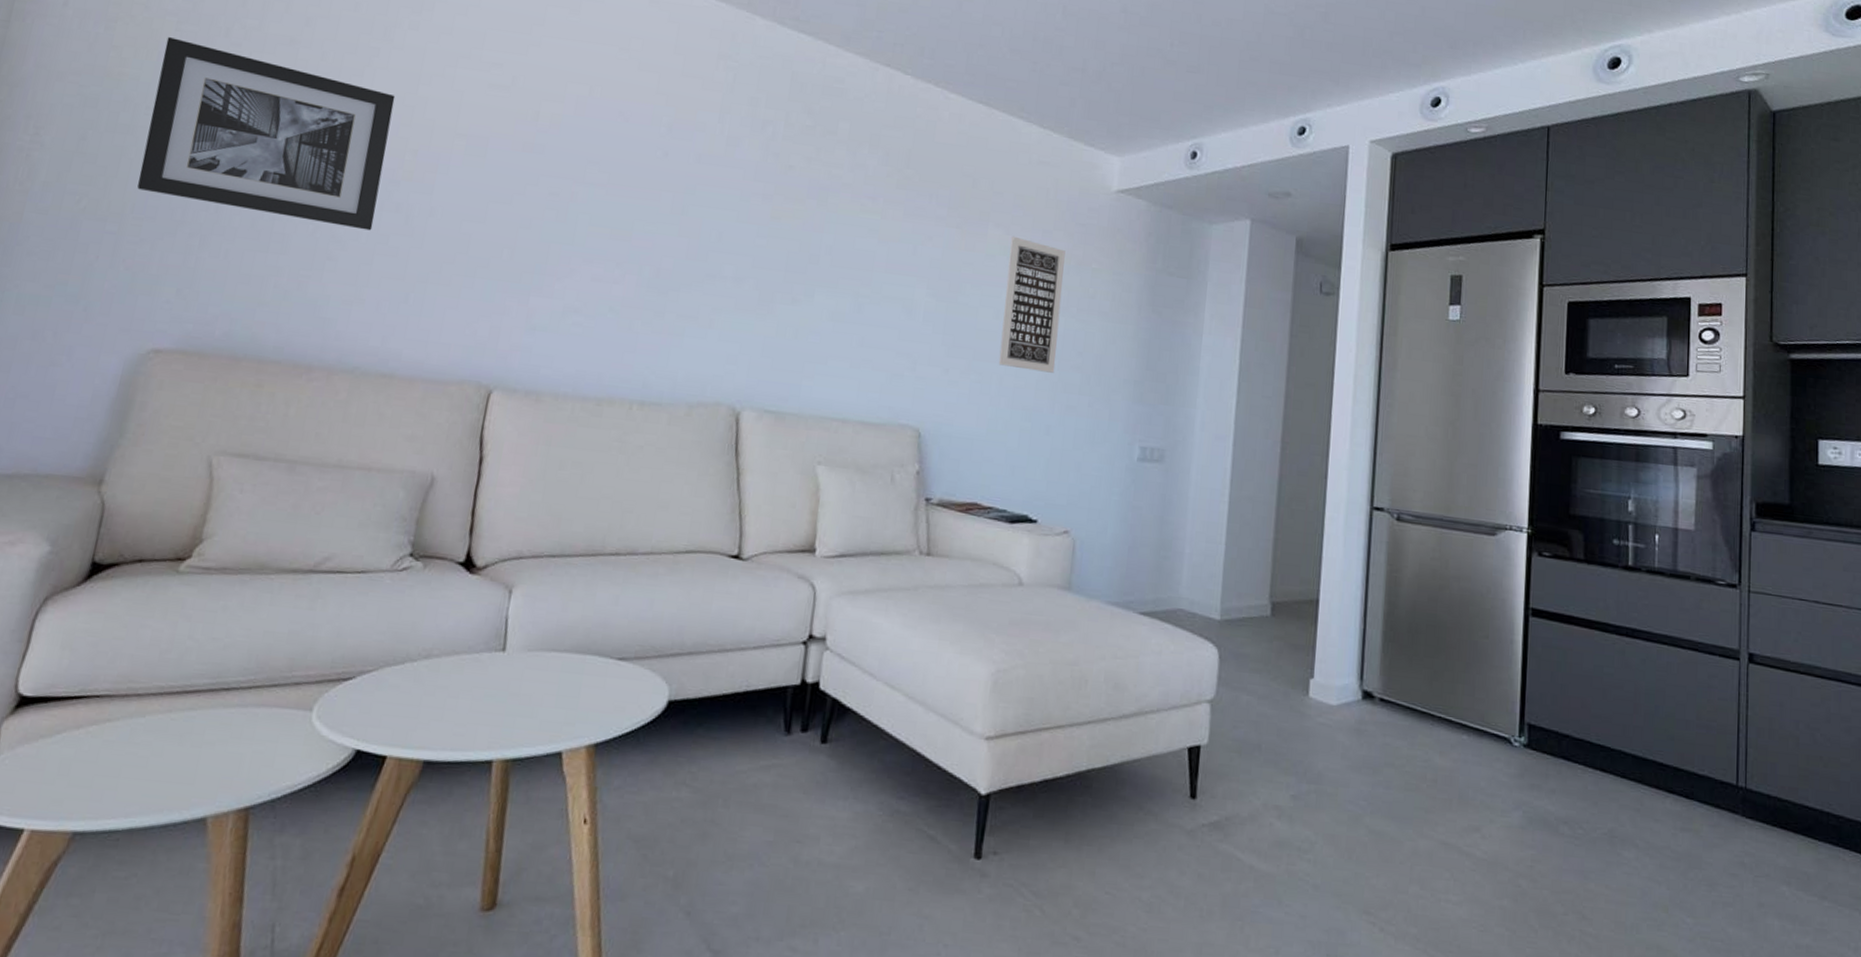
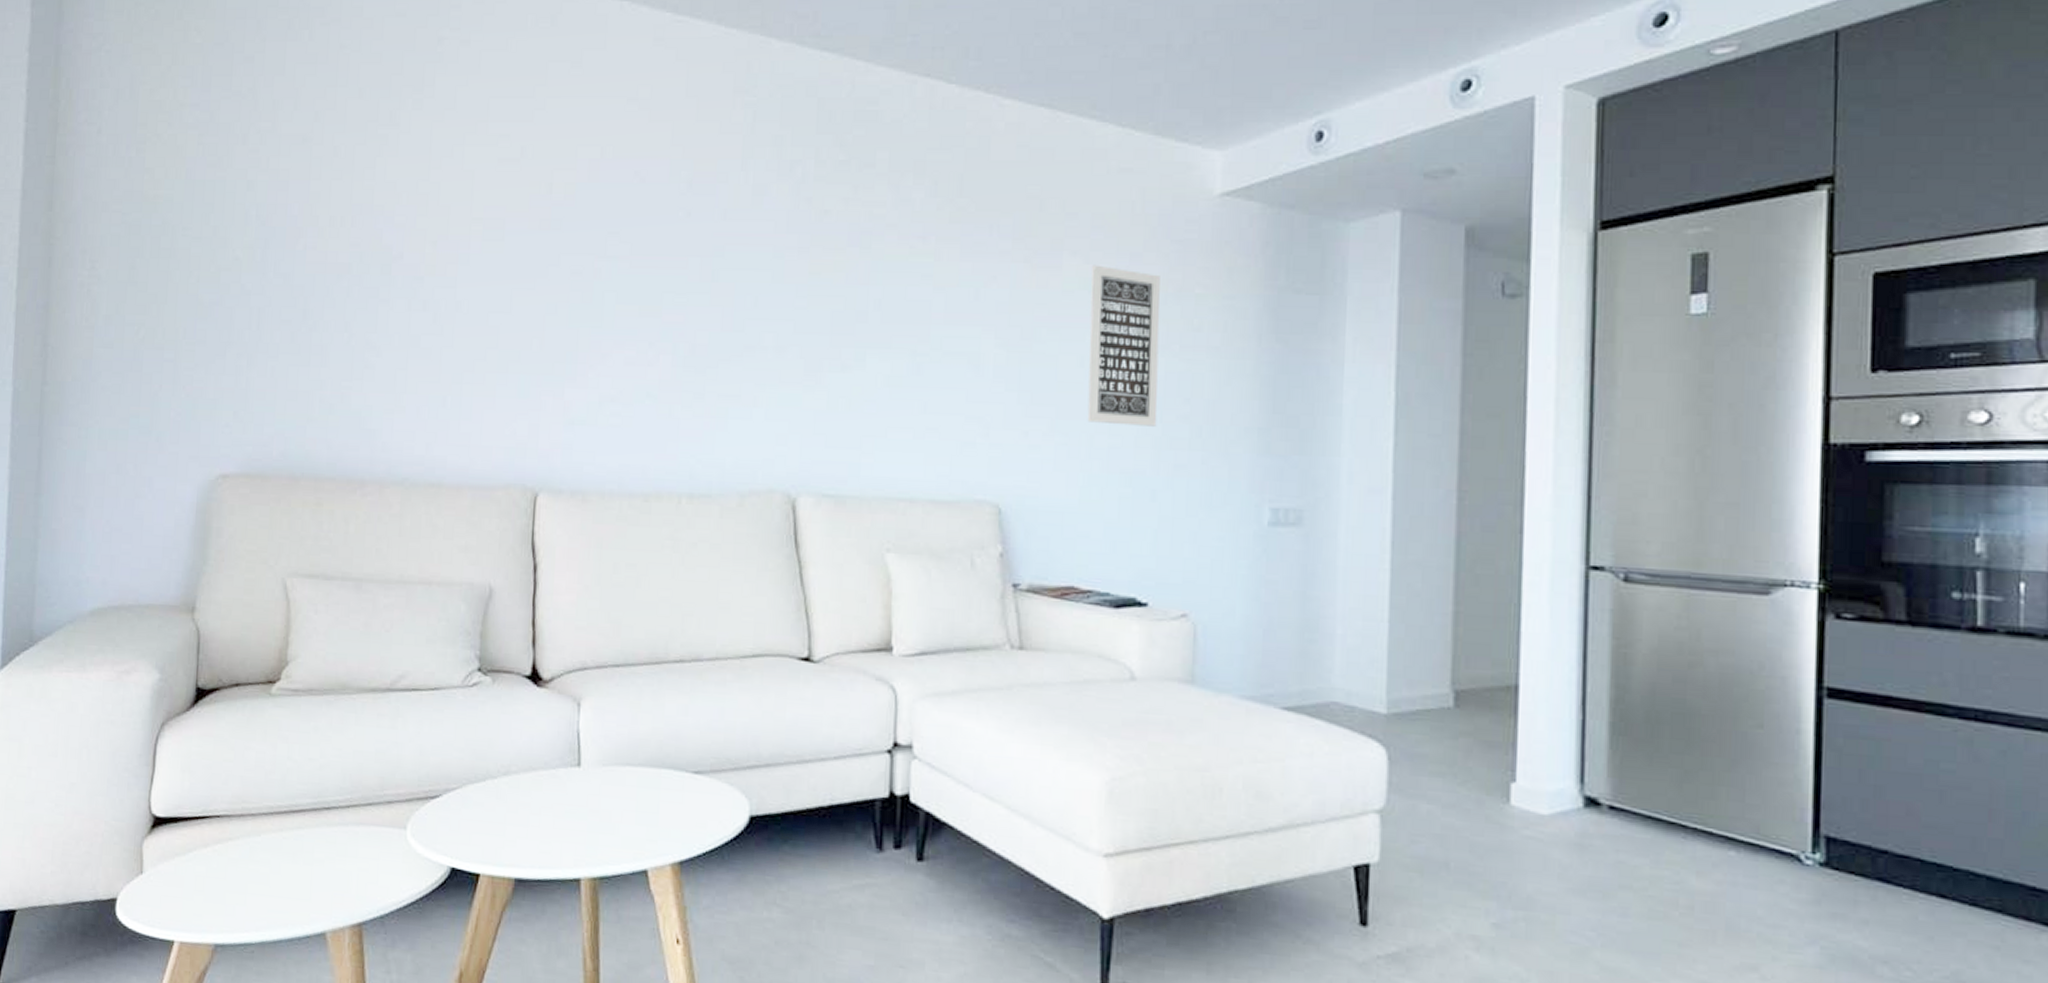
wall art: present [137,37,396,231] -> none [185,152,409,333]

